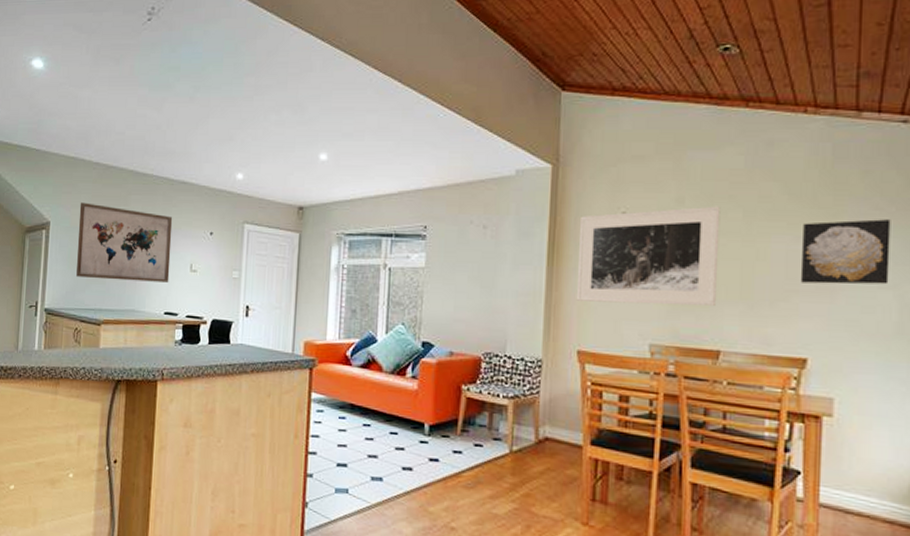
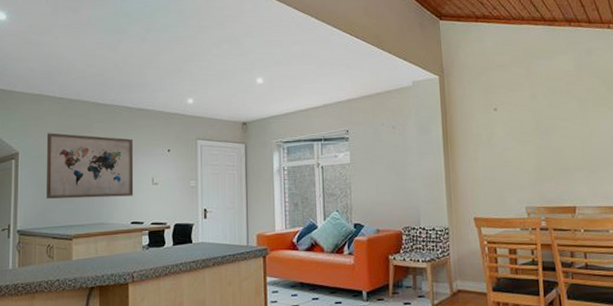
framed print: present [576,206,721,306] -> none [464,99,568,179]

